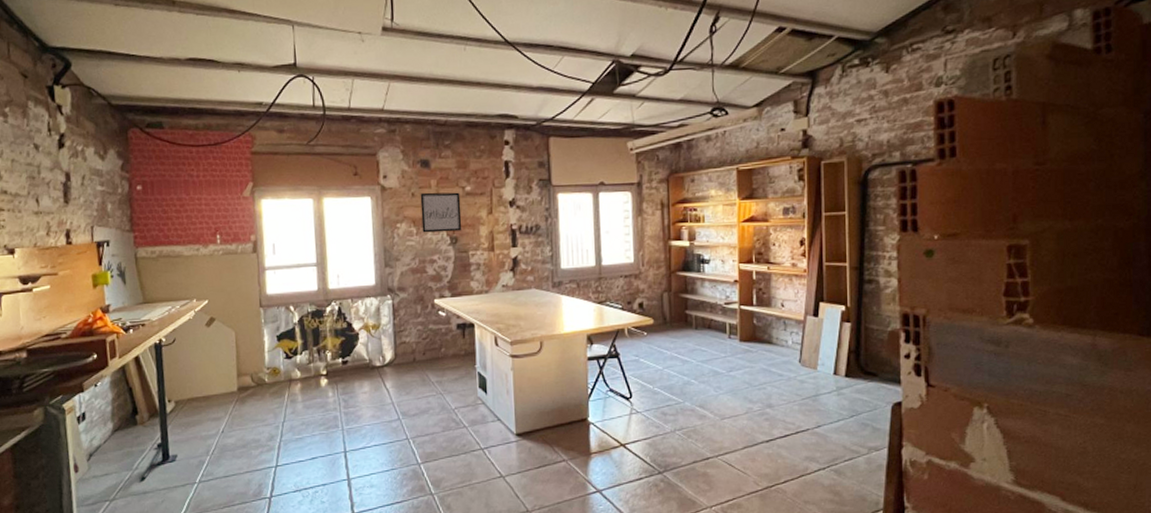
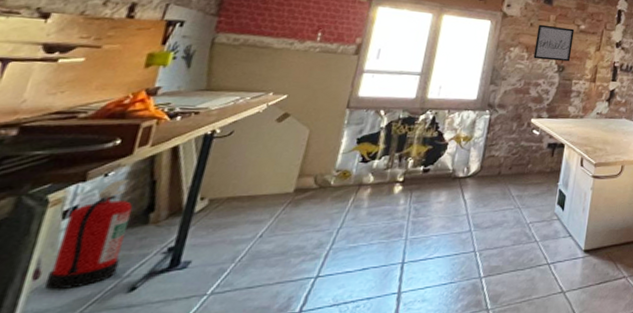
fire extinguisher: none [81,388,128,481] -> present [43,180,133,291]

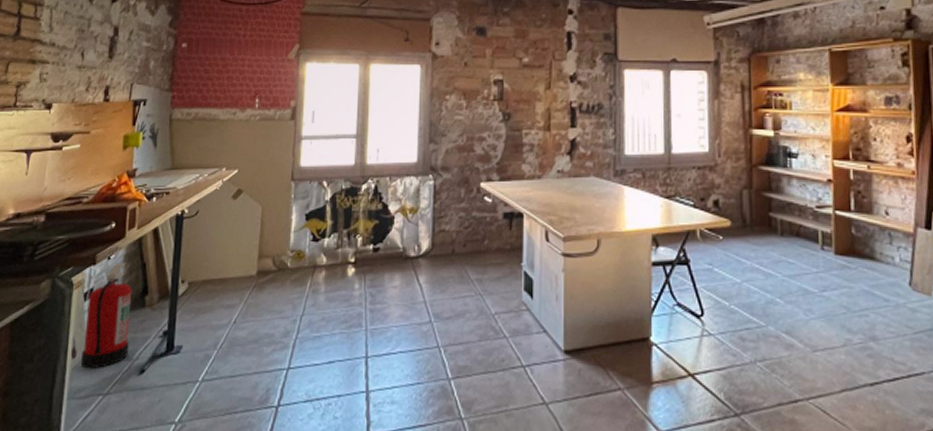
wall art: present [533,24,575,62] -> none [473,62,517,107]

